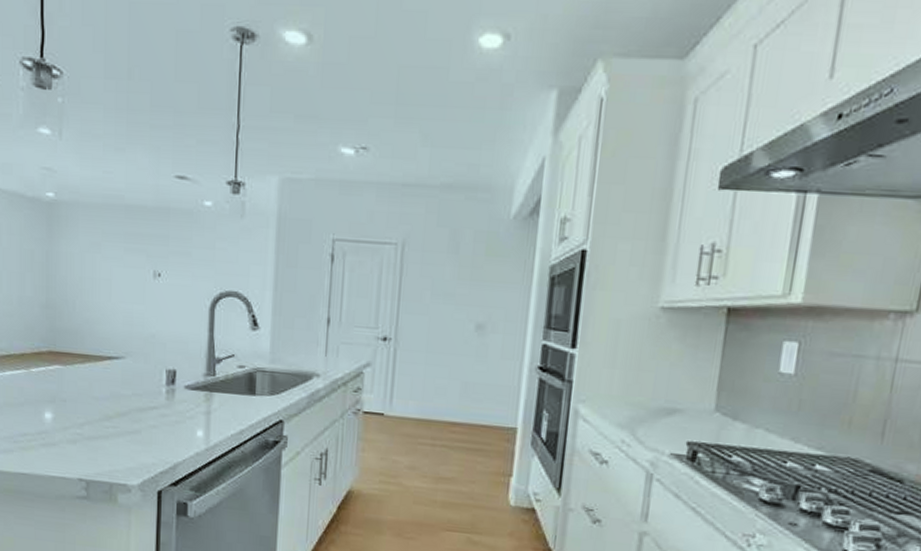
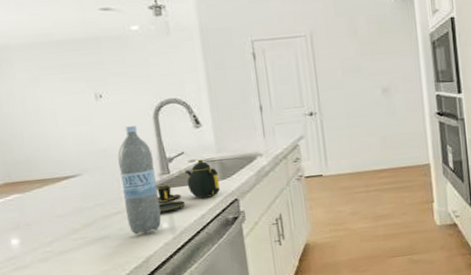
water bottle: none [162,313,201,438] -> present [117,125,162,234]
teapot: none [196,366,268,420] -> present [157,159,221,213]

